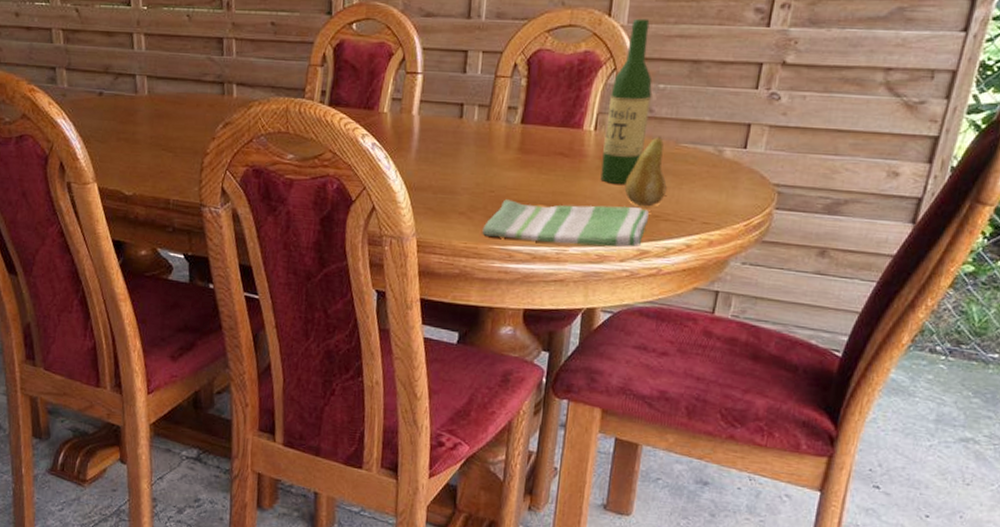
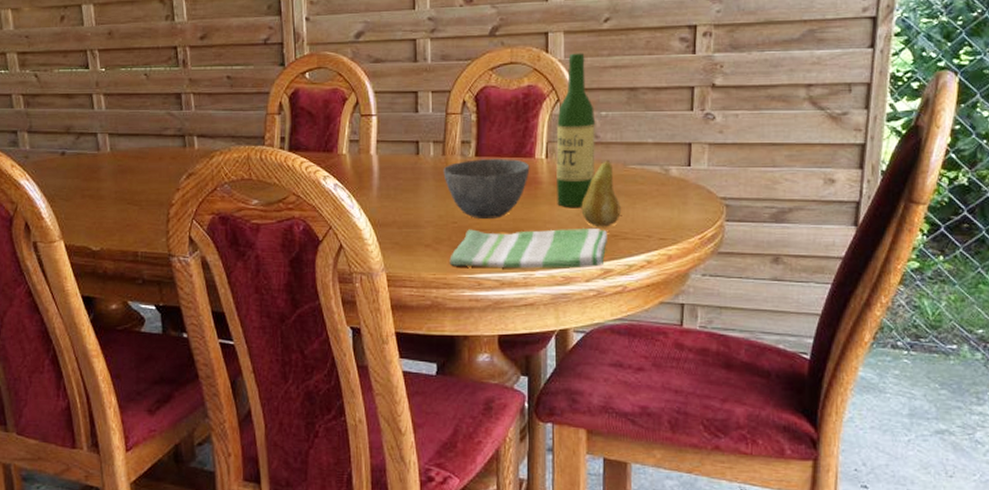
bowl: none [485,126,577,190] -> present [443,158,530,218]

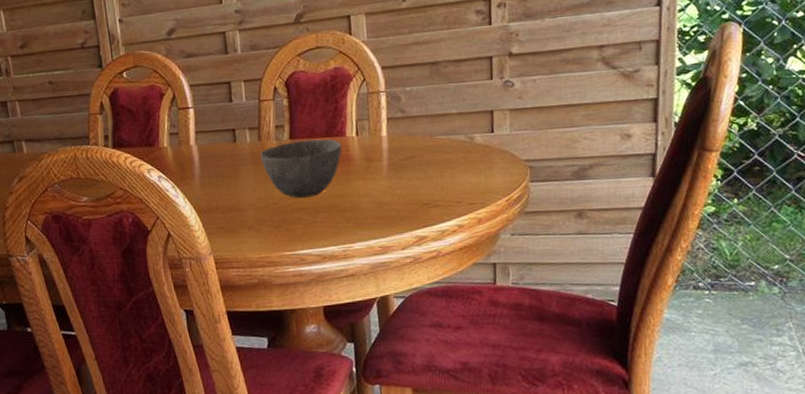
dish towel: present [449,229,607,269] -> none [272,199,420,245]
wine bottle: present [556,53,595,207] -> none [364,32,404,181]
fruit: present [581,159,621,227] -> none [393,132,431,197]

